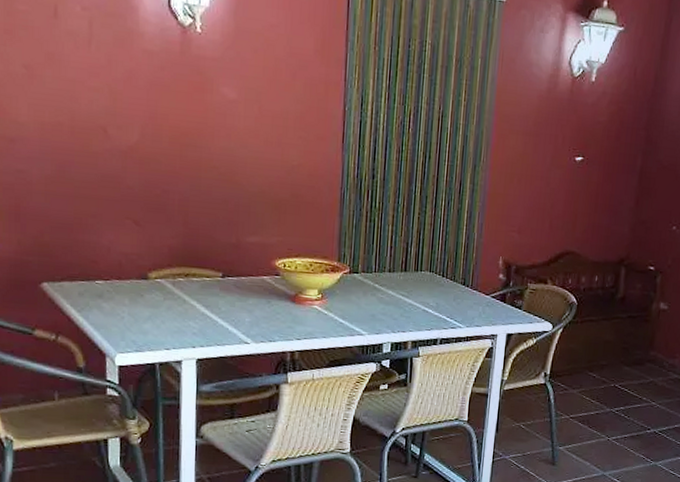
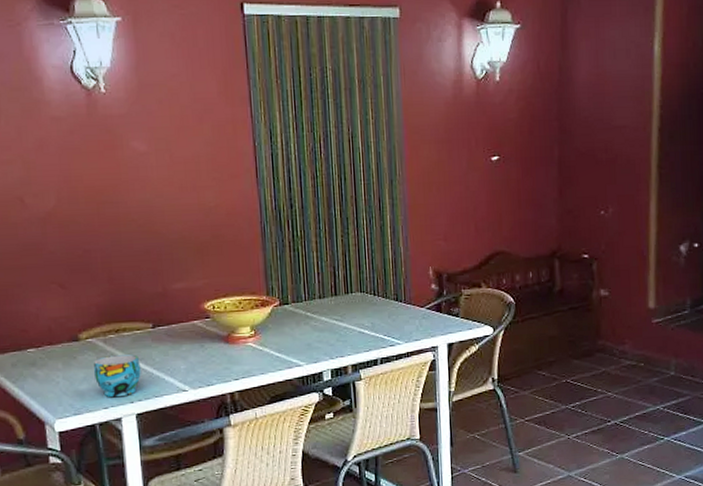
cup: none [159,298,206,340] -> present [93,354,141,398]

